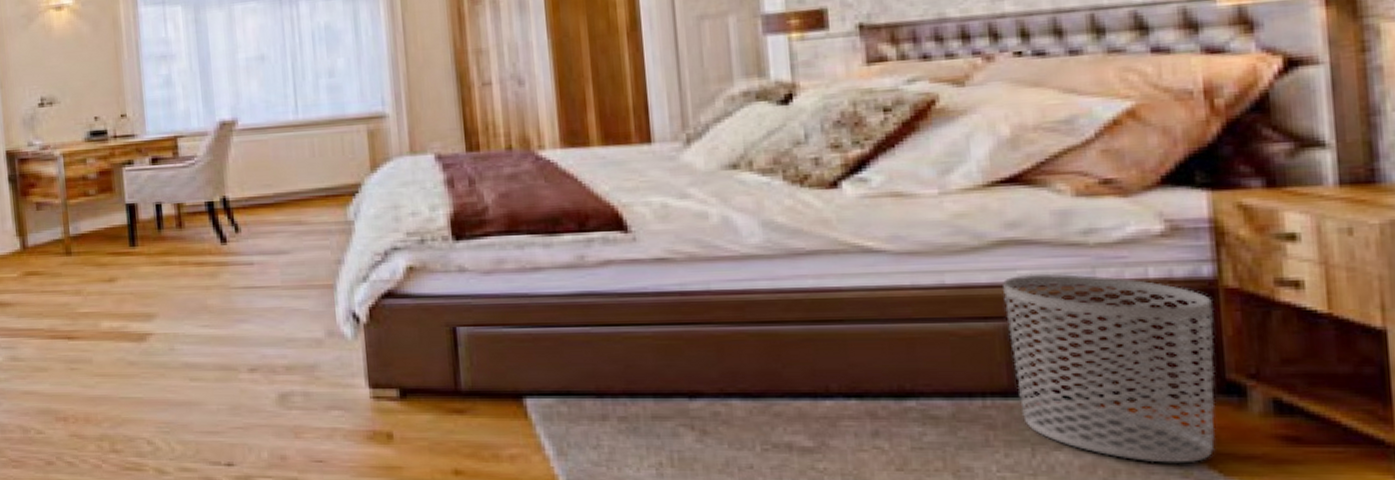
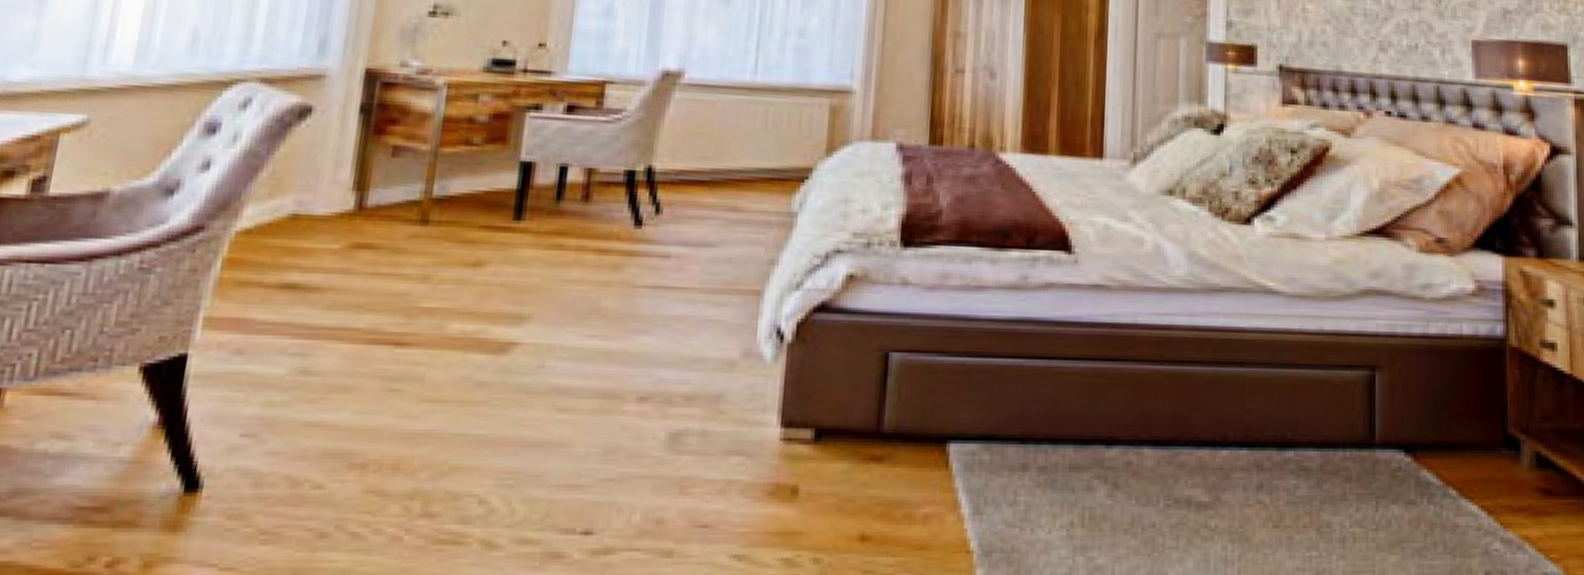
waste bin: present [1003,274,1216,463] -> none [1365,324,1503,516]

